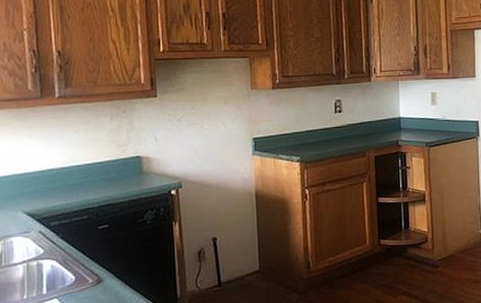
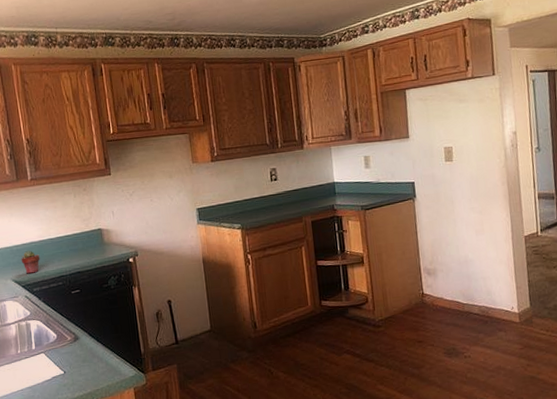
potted succulent: none [38,177,62,205] -> present [21,250,40,274]

